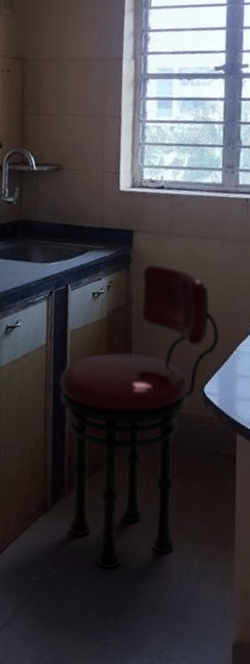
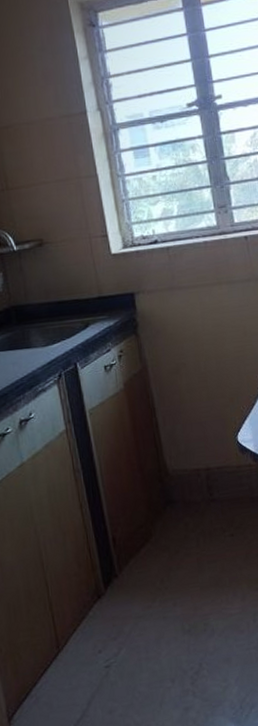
stool: present [59,264,219,569] -> none [88,322,243,637]

